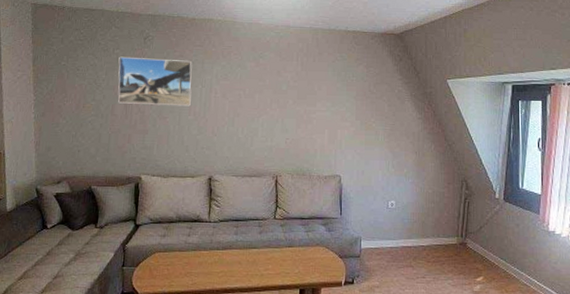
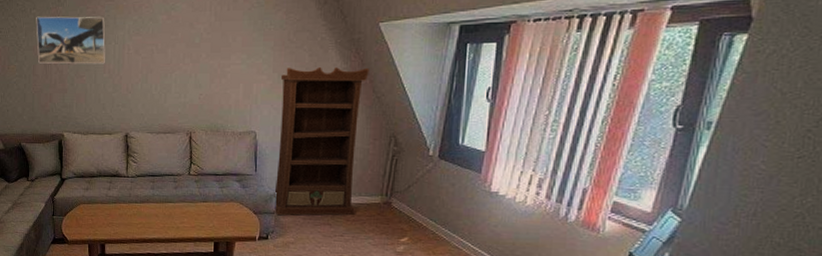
bookcase: none [358,116,441,259] -> present [273,67,370,216]

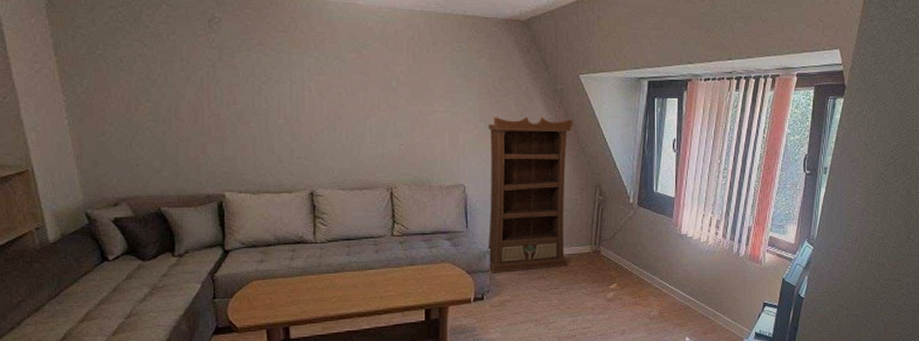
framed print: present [36,16,105,64] -> none [176,44,279,108]

